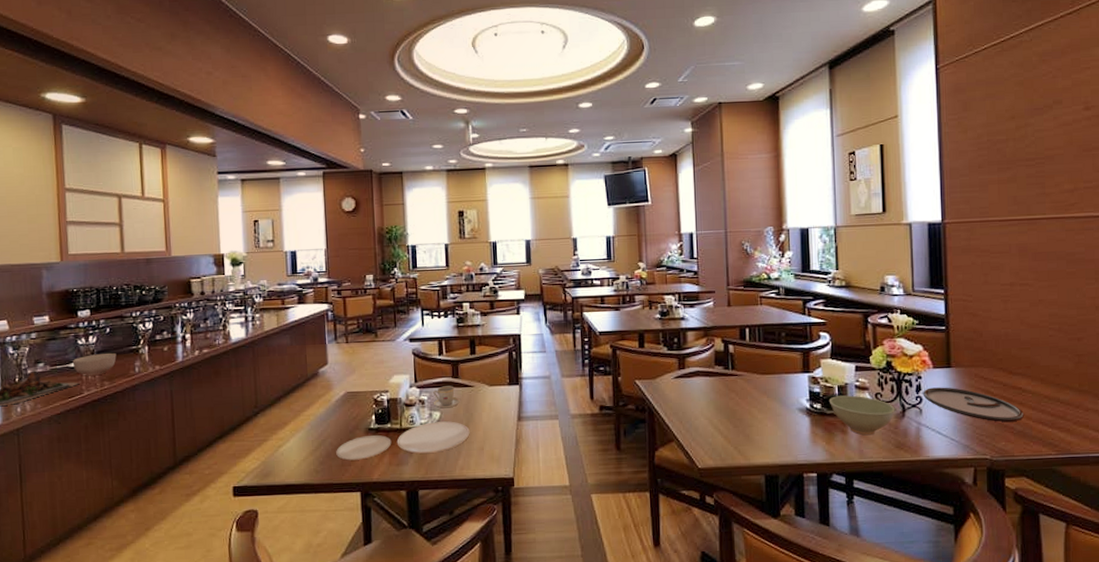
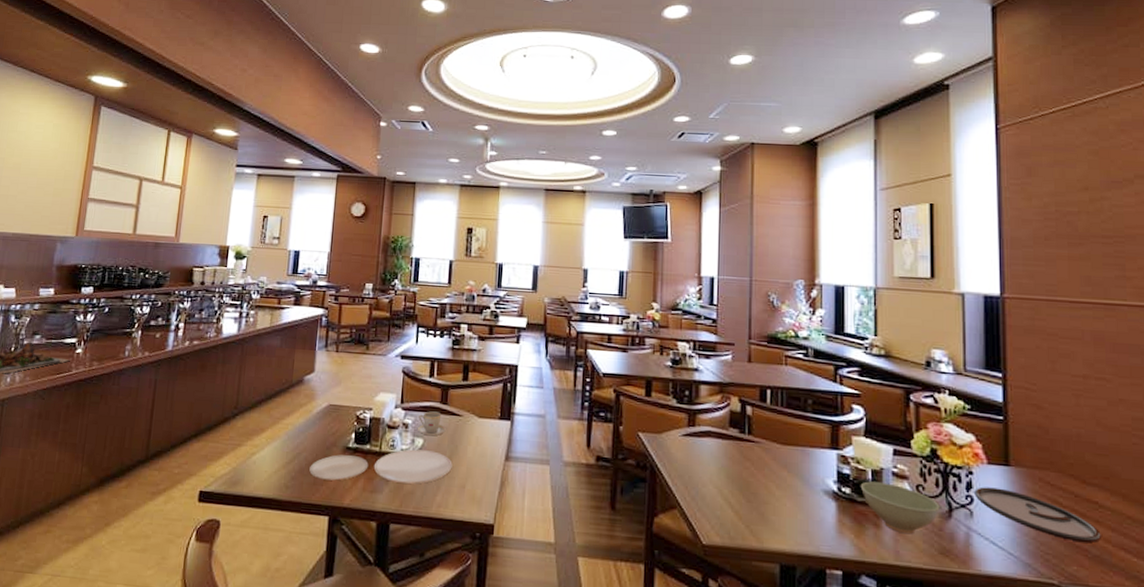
bowl: present [72,352,117,376] -> none [67,332,110,355]

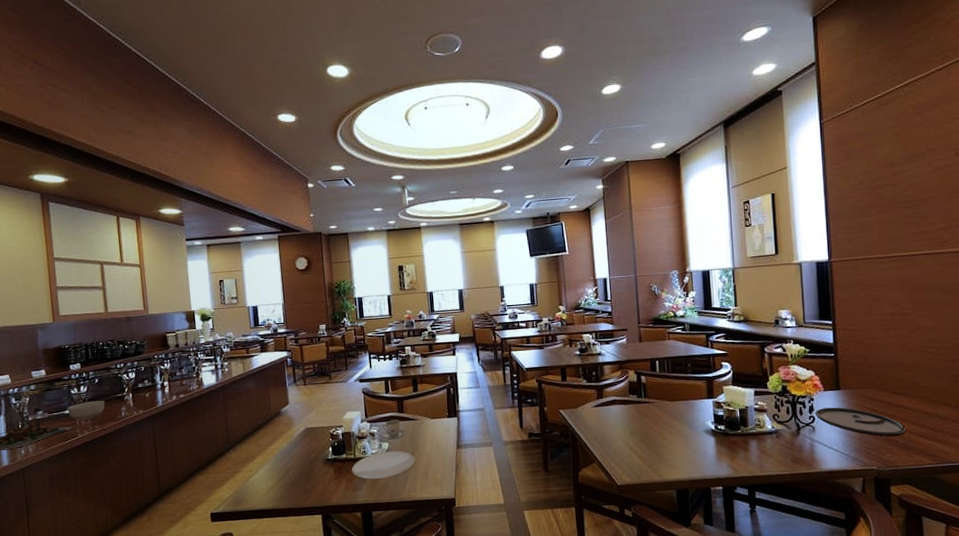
bowl: none [67,332,110,355] -> present [67,400,105,421]
plate: present [309,454,369,481] -> none [299,464,347,488]
bowl: present [860,481,940,535] -> none [731,417,791,452]

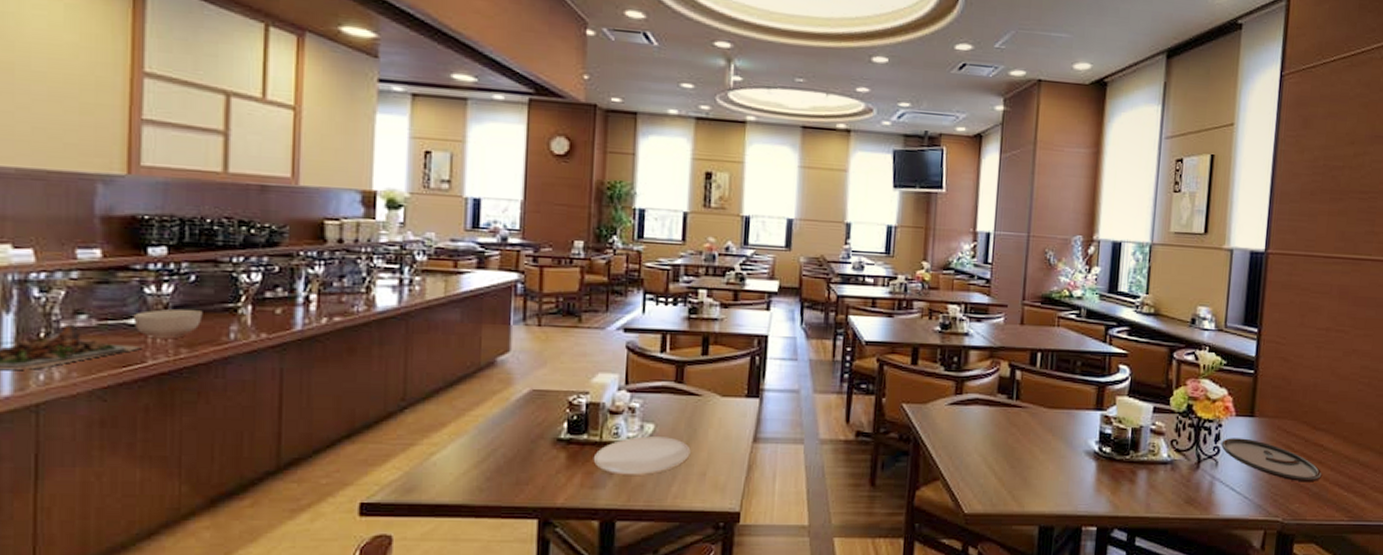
teacup: present [382,419,406,440] -> none [646,392,682,420]

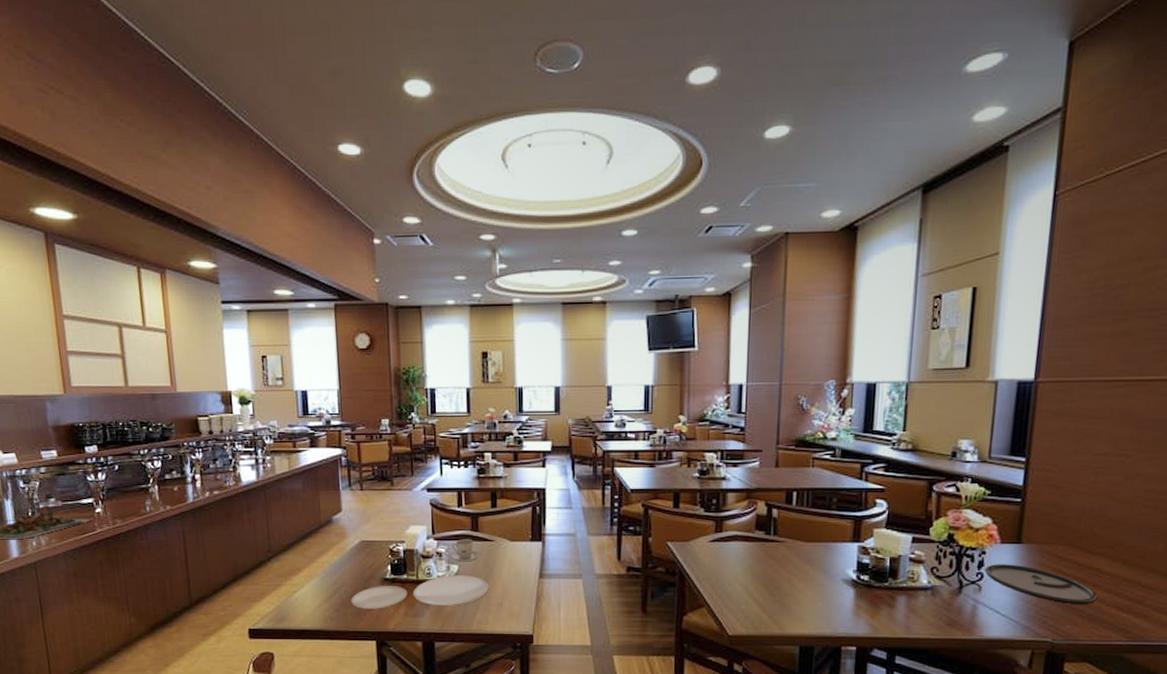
bowl: present [133,308,203,340] -> none [83,490,127,513]
plate: none [510,447,587,478] -> present [351,585,408,609]
teacup: none [646,392,682,420] -> present [450,539,479,562]

